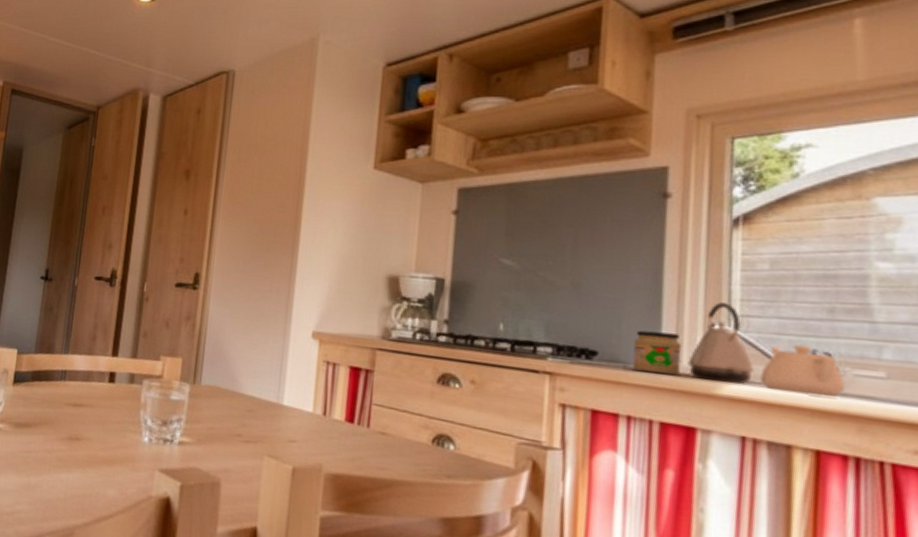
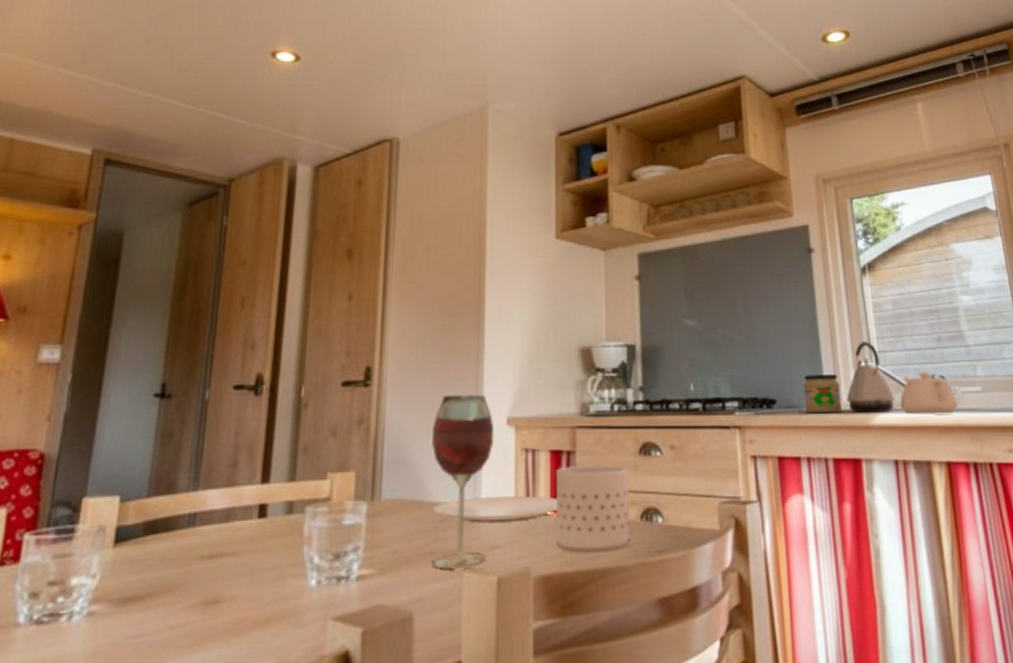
wineglass: none [238,304,301,454] -> present [432,394,495,569]
plate: none [242,395,353,424] -> present [433,495,558,523]
mug: none [348,383,425,467] -> present [555,464,629,553]

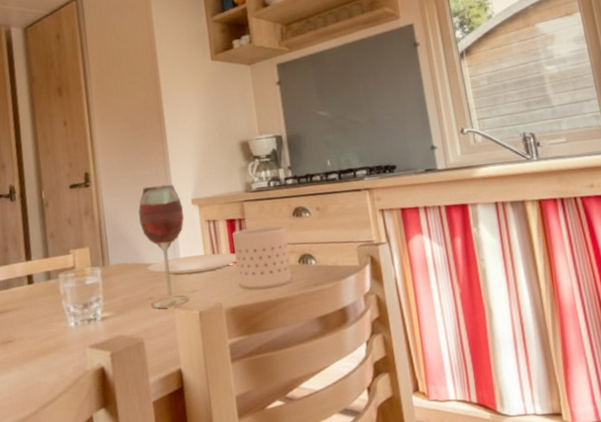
jar: present [804,374,842,414] -> none [417,141,450,174]
kettle: present [846,342,896,413] -> none [453,112,494,169]
teapot: present [900,372,958,415] -> none [497,131,546,166]

